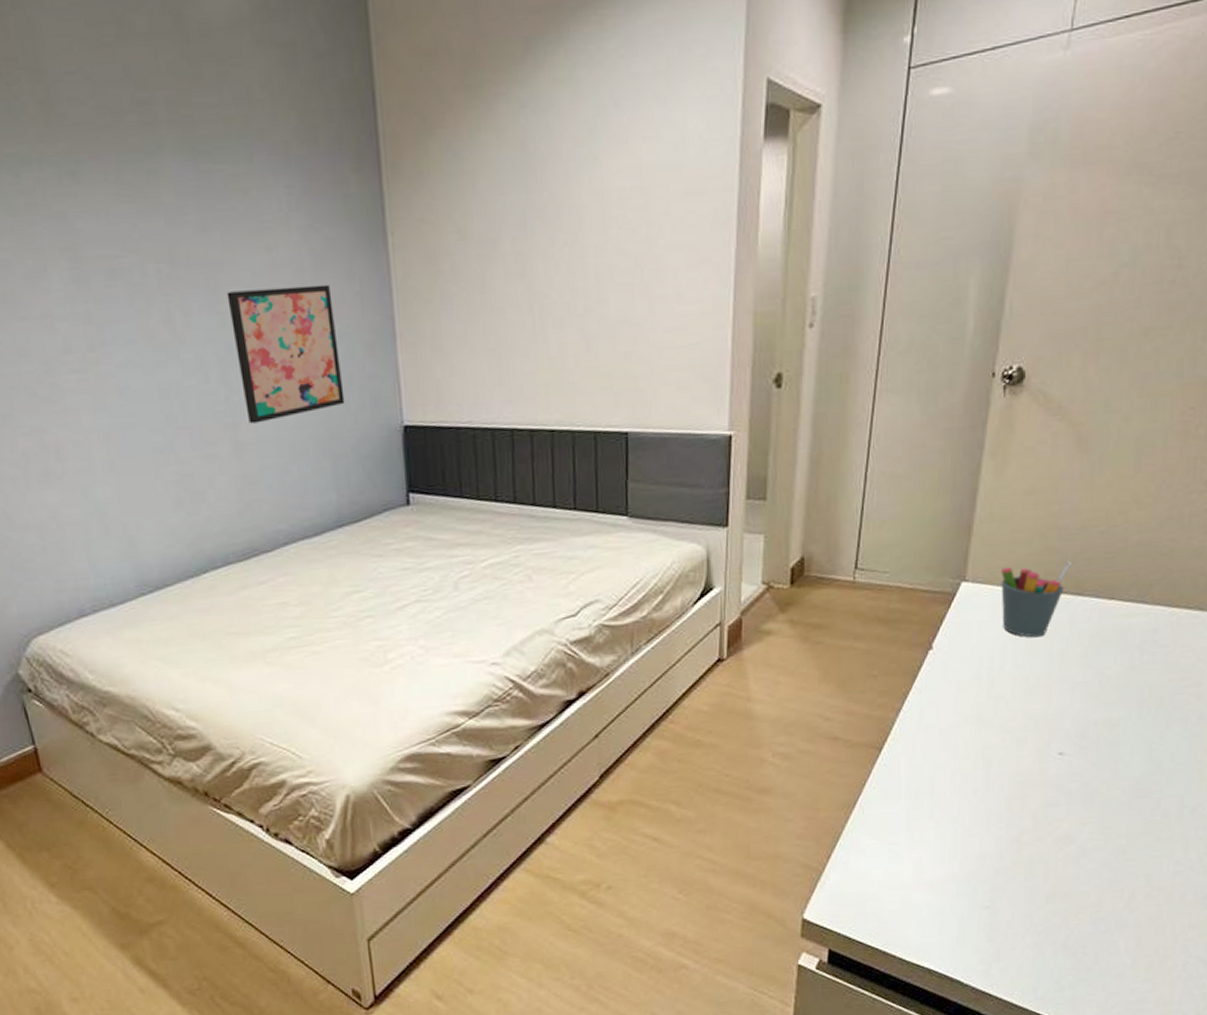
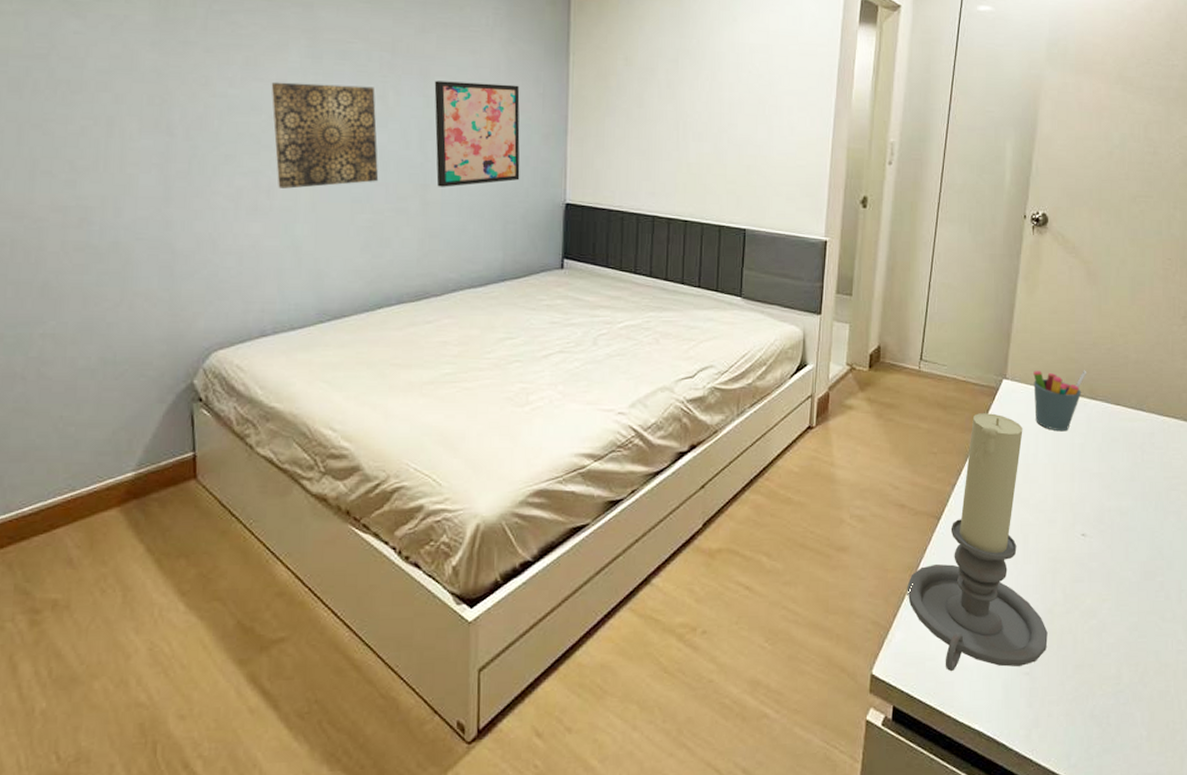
wall art: none [36,309,180,447] -> present [271,82,379,189]
candle holder: none [843,623,1013,910] -> present [907,413,1048,671]

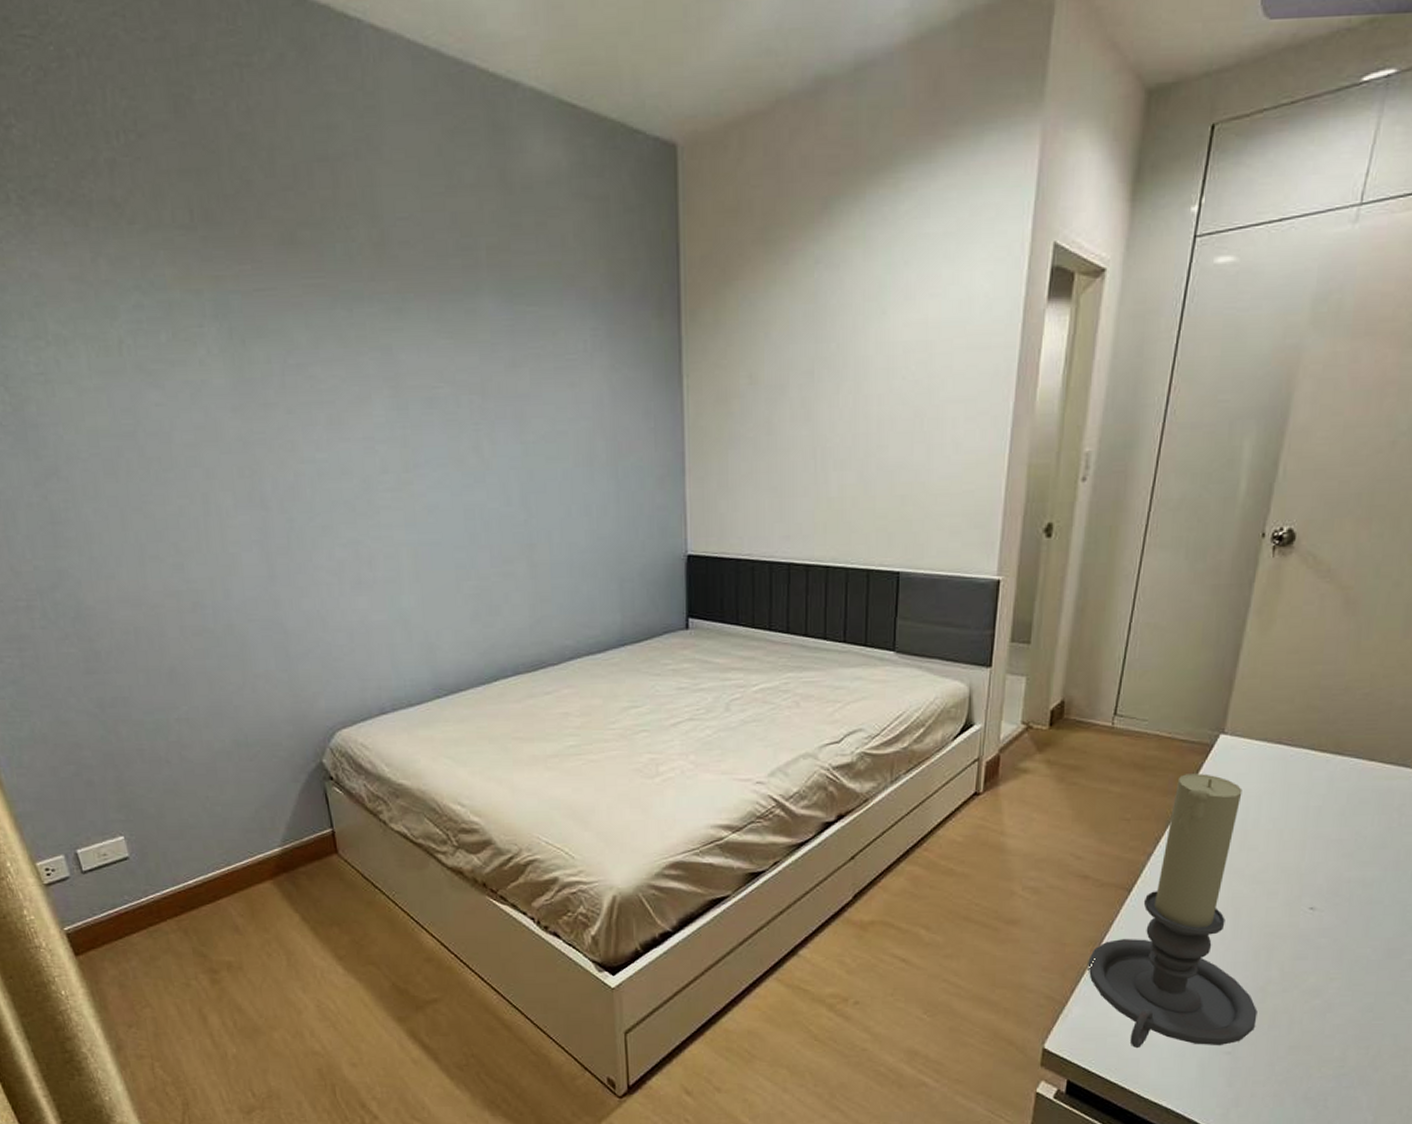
wall art: present [271,82,379,189] -> none [358,437,482,558]
wall art: present [434,80,520,187] -> none [531,420,634,546]
pen holder: present [1033,370,1087,432] -> none [1259,720,1334,793]

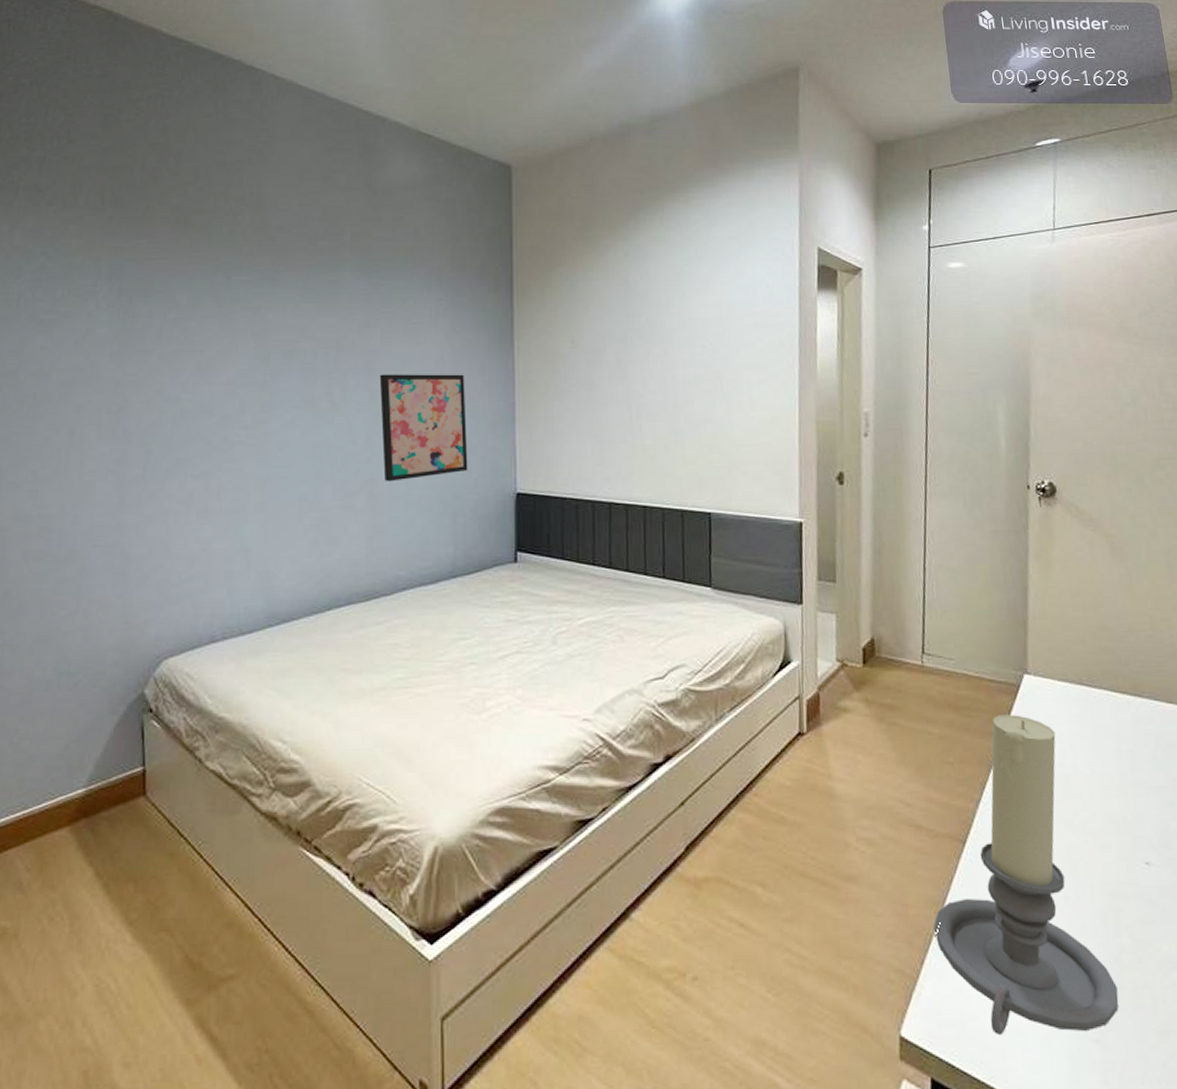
wall art: none [531,420,634,546] -> present [379,374,468,482]

